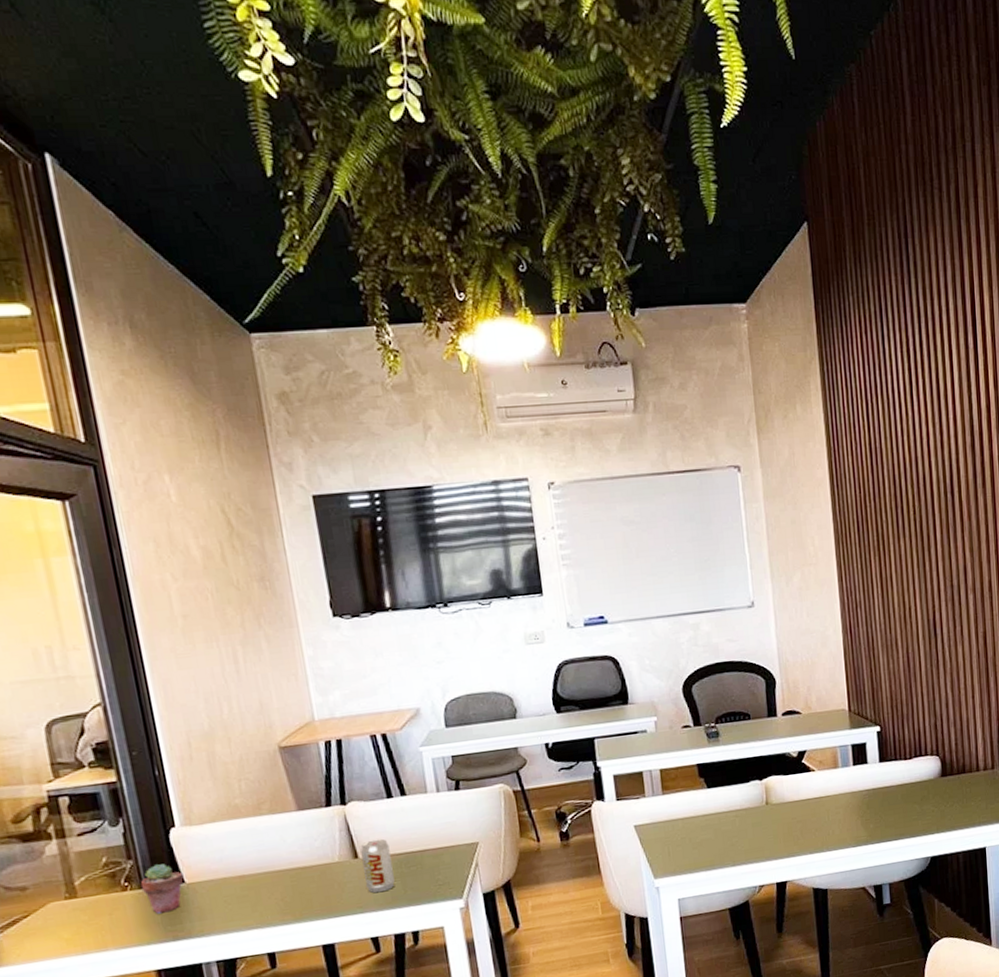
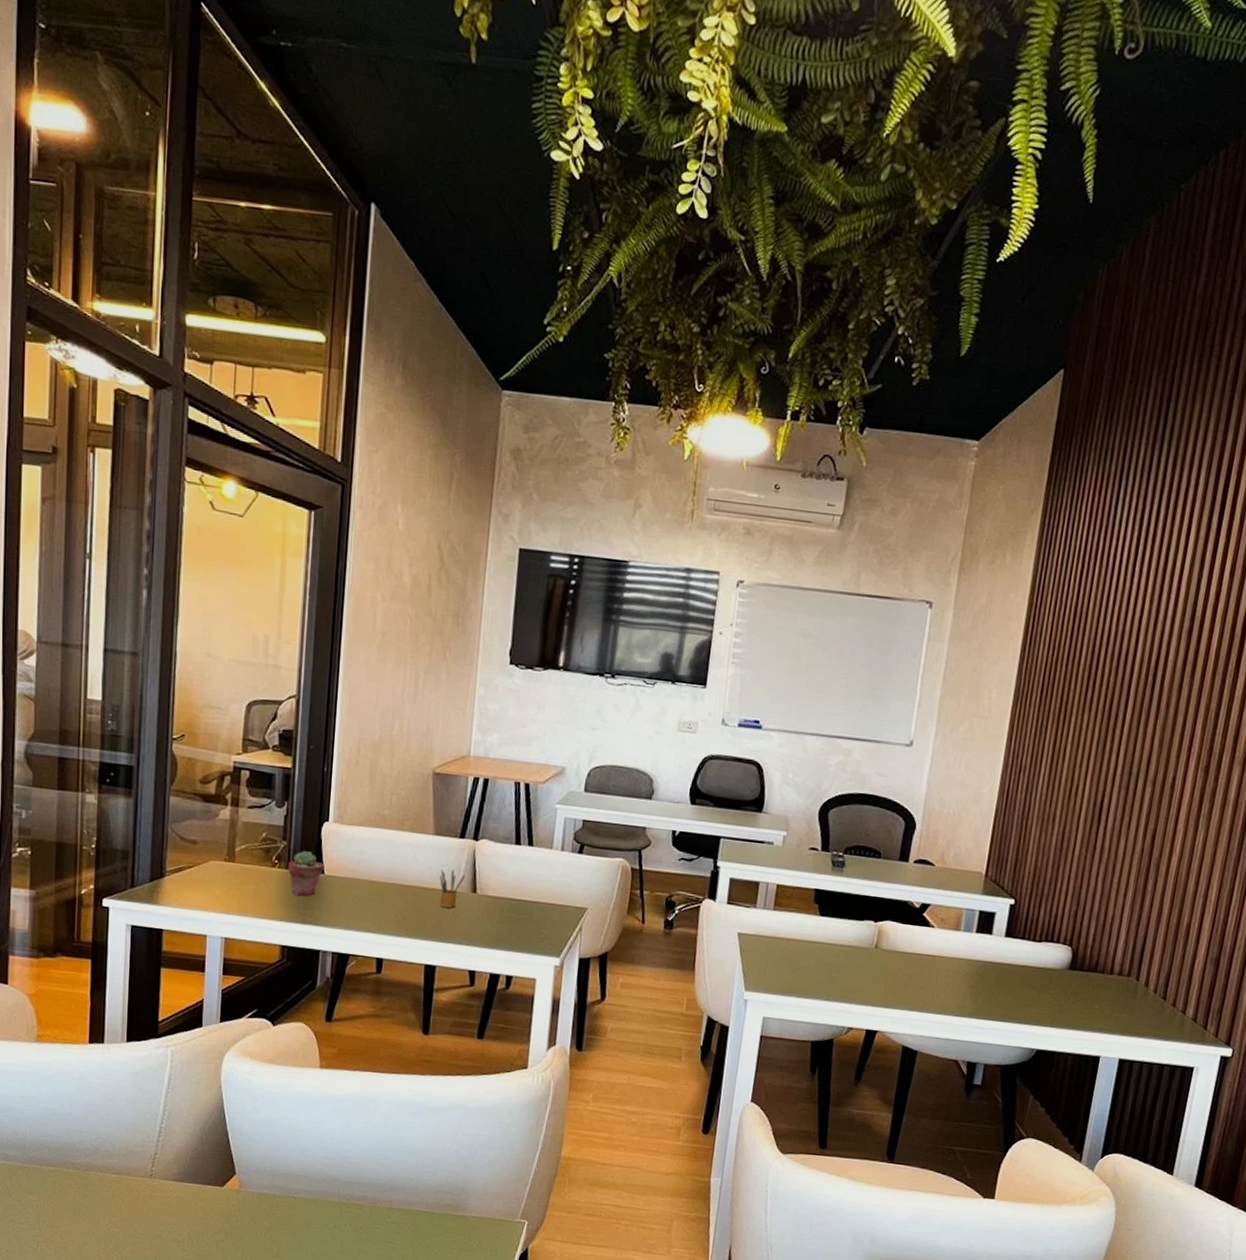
pencil box: none [313,841,342,882] -> present [439,869,465,908]
beverage can: present [361,838,395,893] -> none [477,879,506,931]

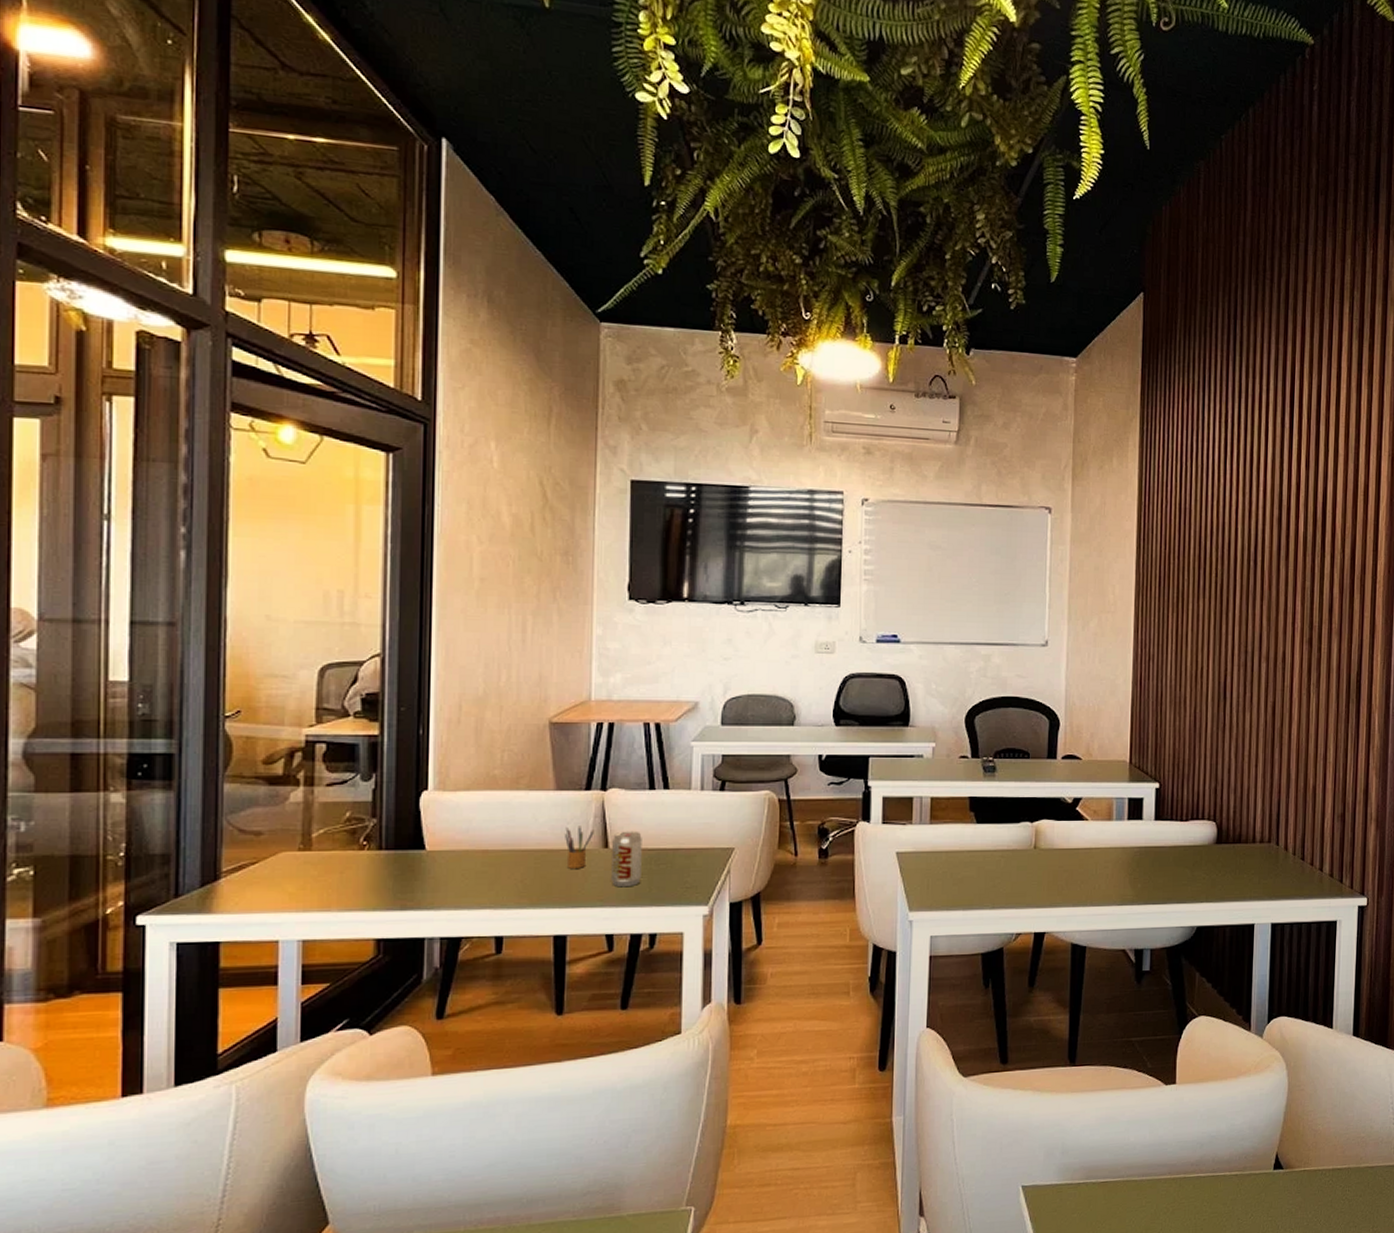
potted succulent: present [287,851,325,897] -> none [379,827,425,879]
beverage can: none [477,879,506,931] -> present [611,831,642,888]

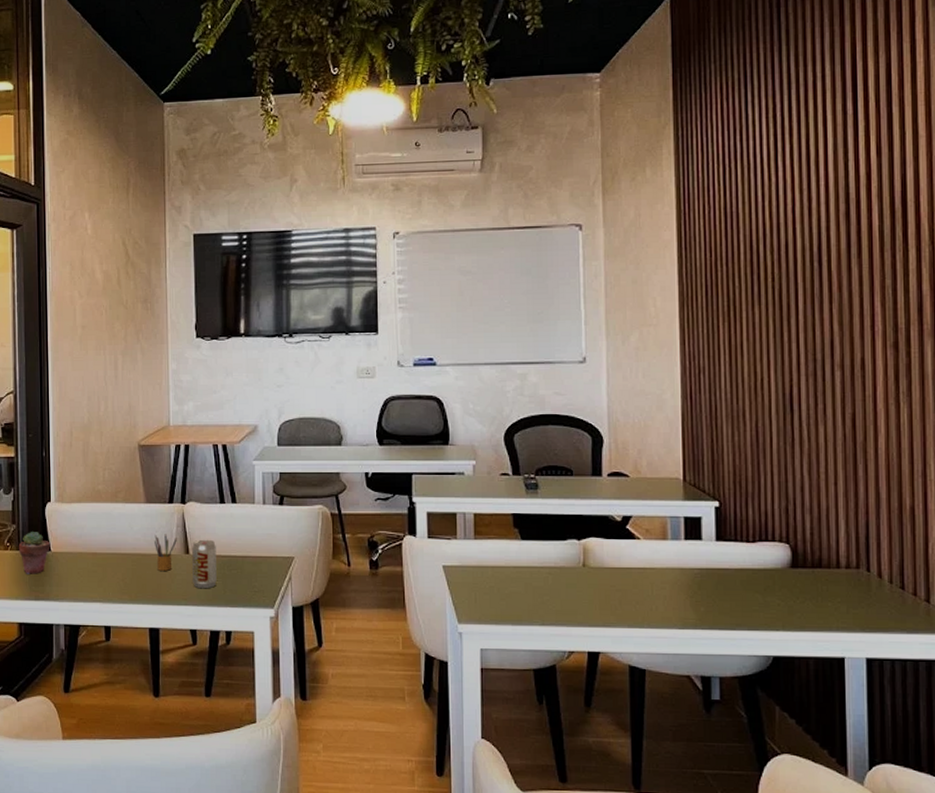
potted succulent: none [379,827,425,879] -> present [18,532,51,574]

